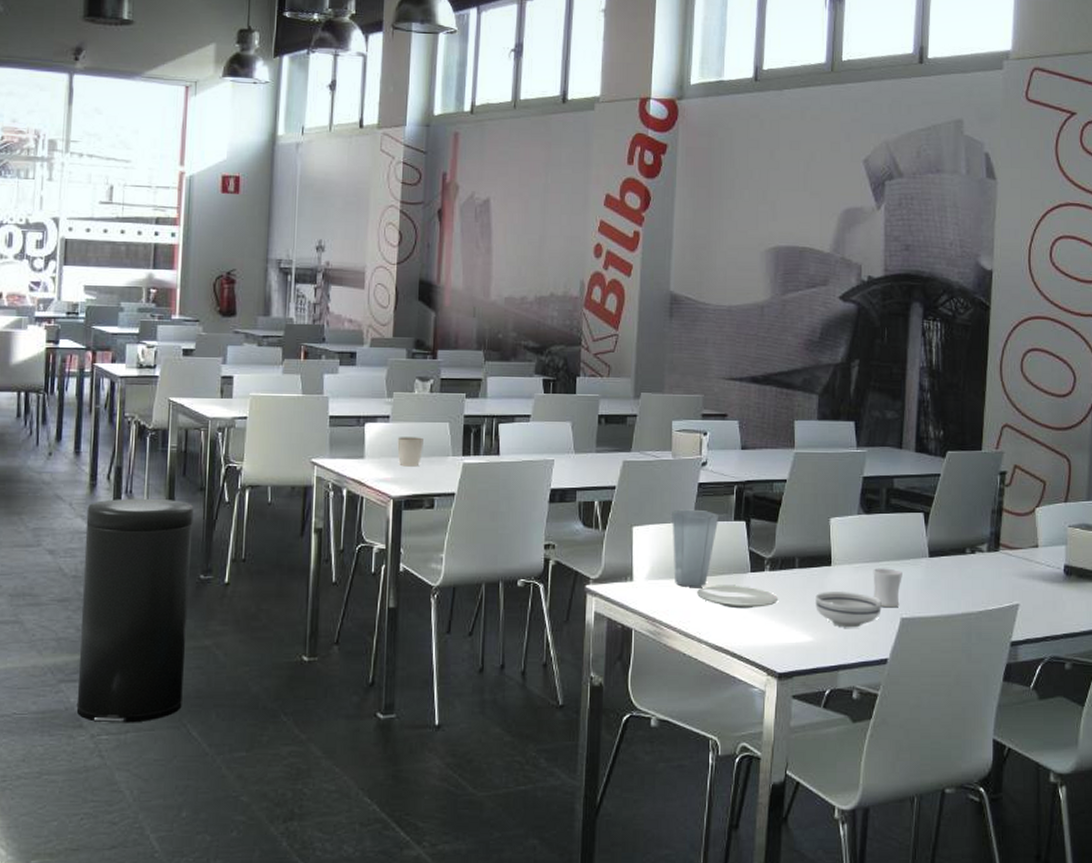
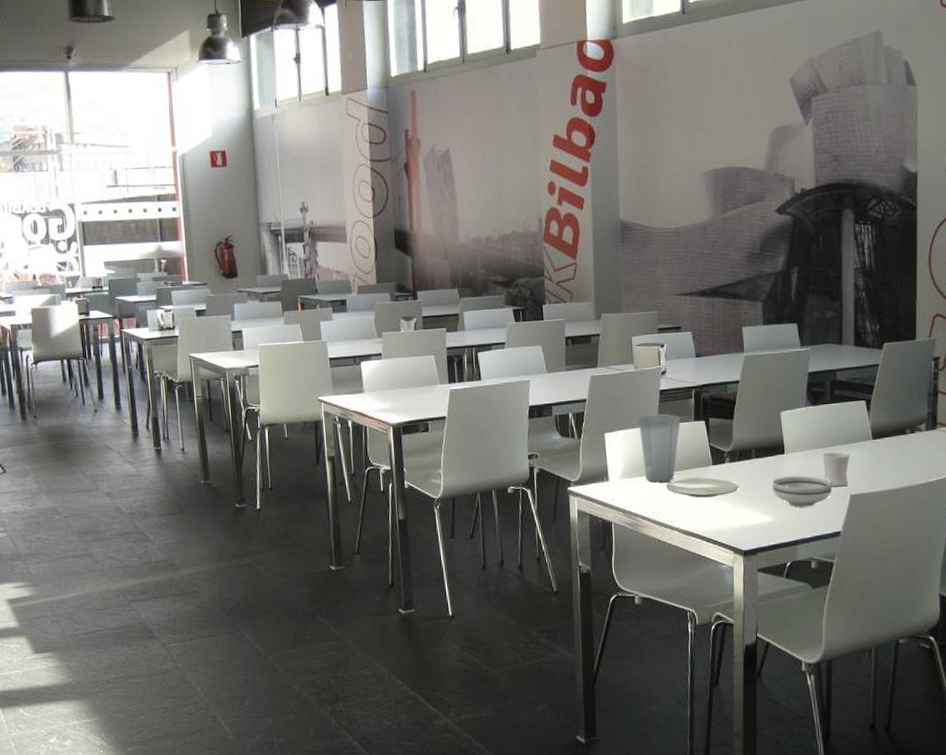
pedal bin: present [76,498,194,723] -> none [133,442,234,633]
cup: present [397,437,423,467] -> none [390,370,414,397]

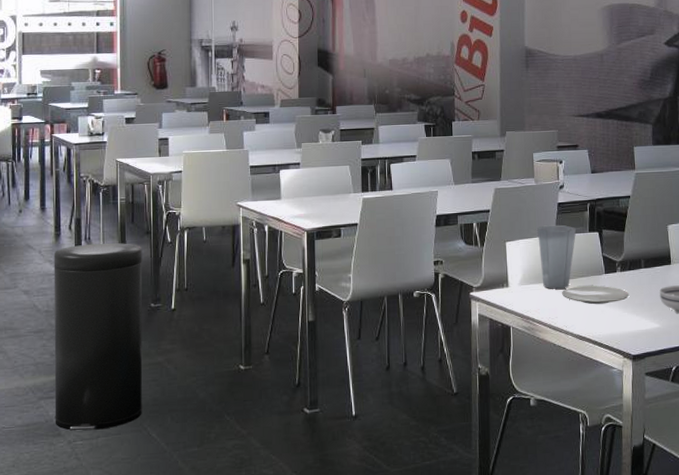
pedal bin: none [133,442,234,633] -> present [53,243,143,431]

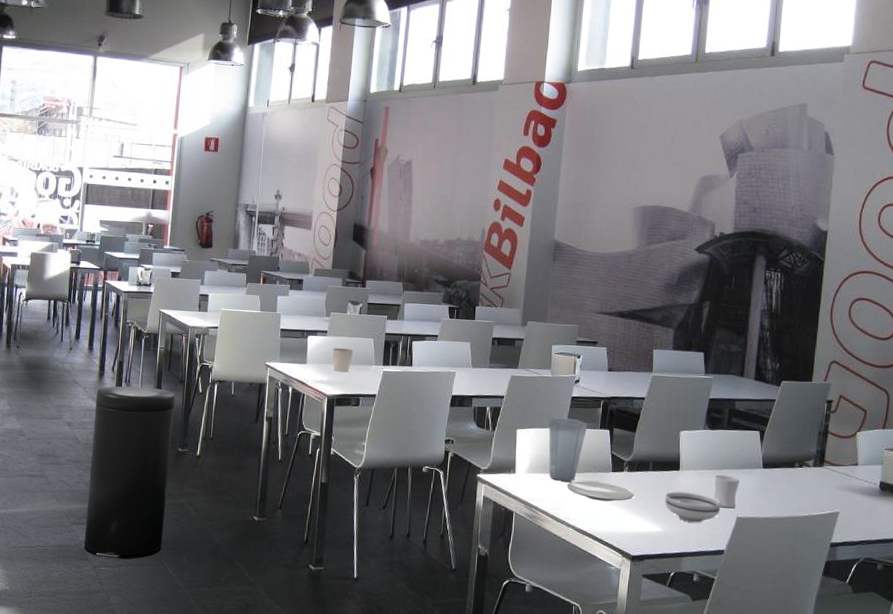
cup: none [307,179,329,204] -> present [332,348,353,372]

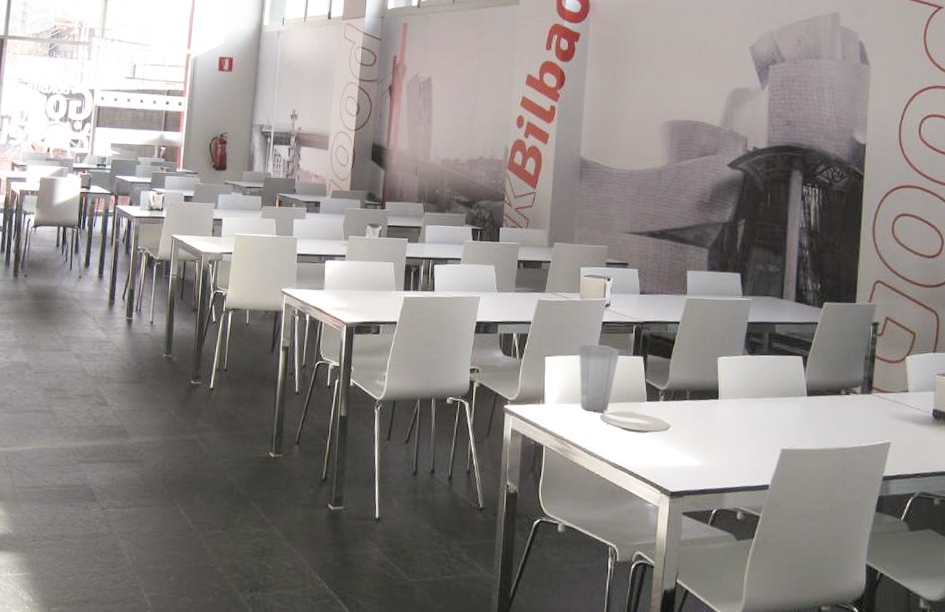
pedal bin: present [83,386,176,559] -> none [91,315,188,500]
cup: present [332,348,353,372] -> none [351,273,372,299]
bowl: present [665,491,721,523] -> none [704,422,764,456]
mug: present [713,474,740,509] -> none [756,403,783,440]

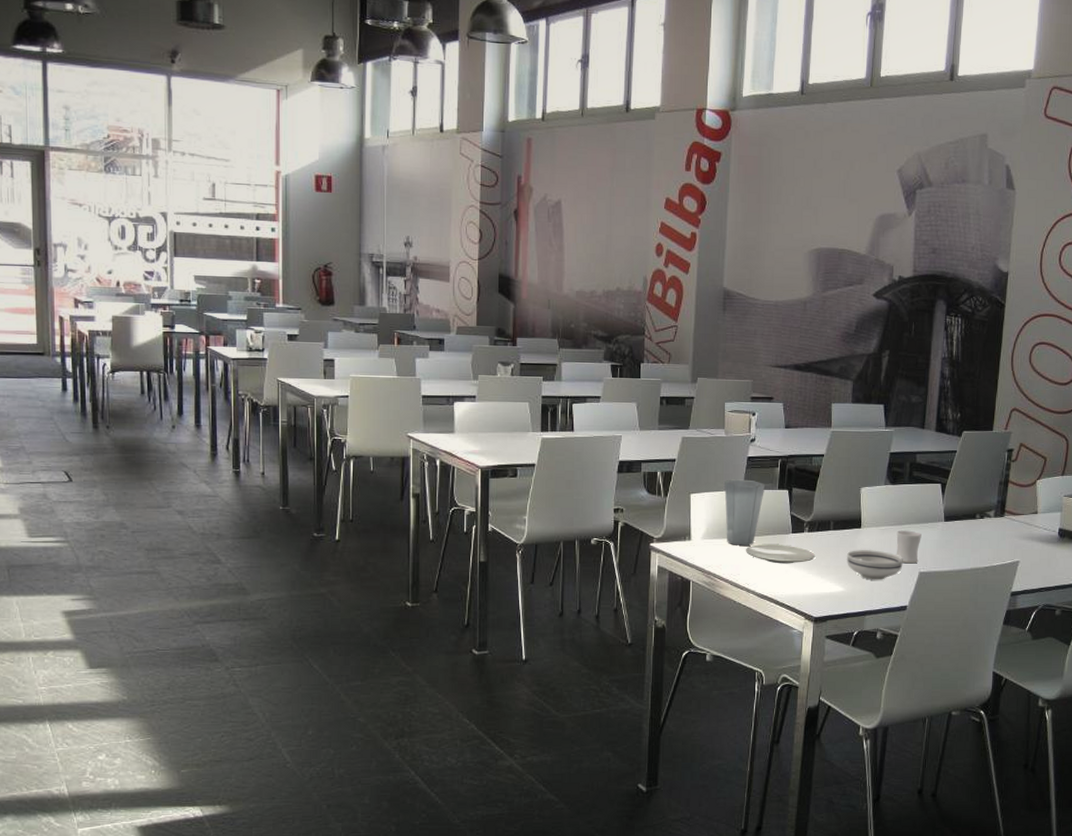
bowl: none [704,422,764,456] -> present [847,550,903,580]
mug: none [756,403,783,440] -> present [896,530,922,564]

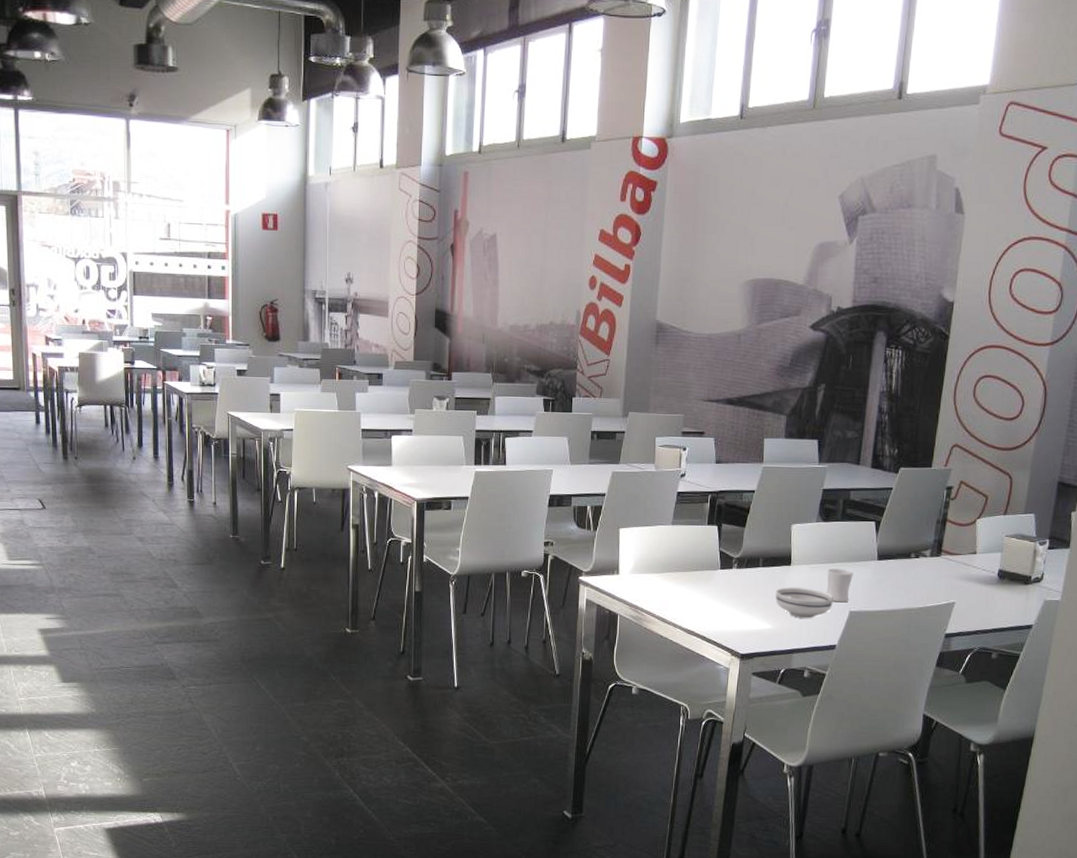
cup: present [724,479,766,546] -> none [653,514,695,581]
plate: present [745,544,816,564] -> none [673,580,744,600]

